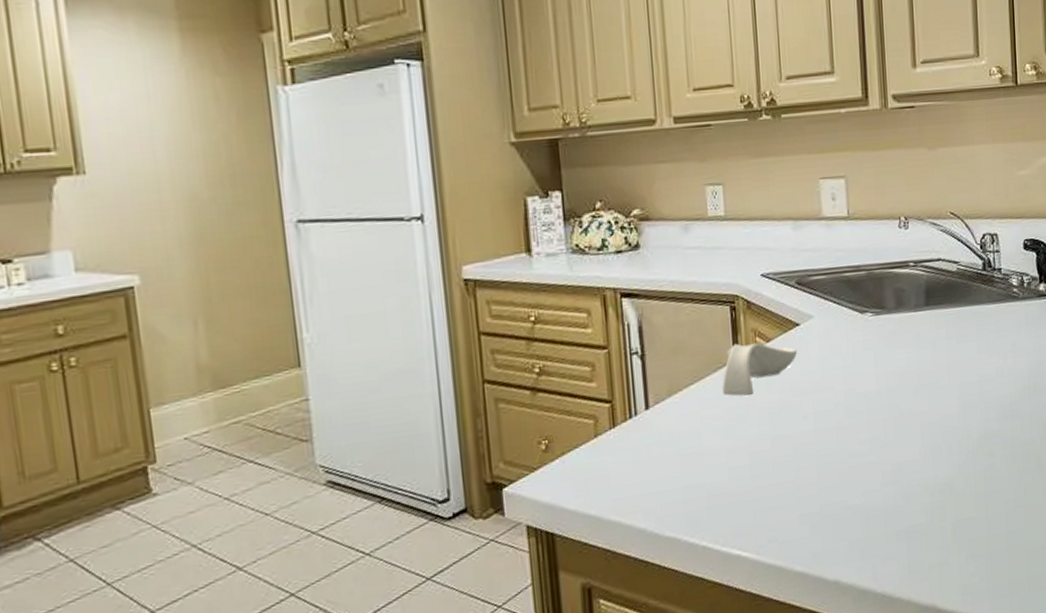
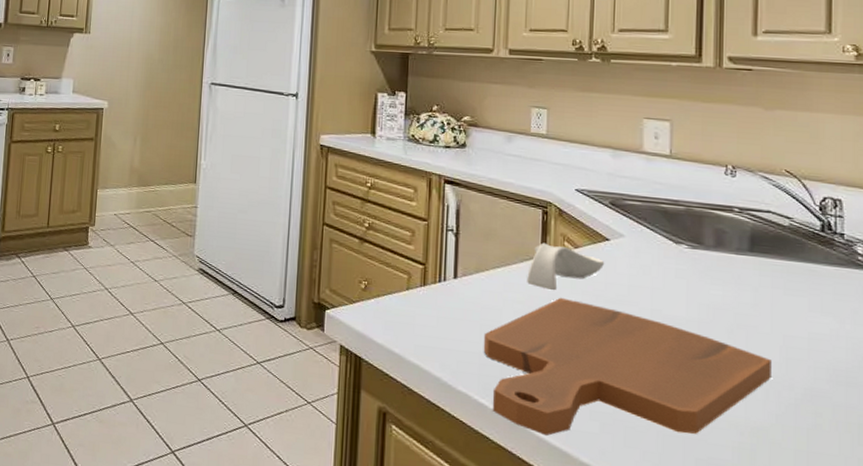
cutting board: none [685,400,953,557] -> present [483,297,772,437]

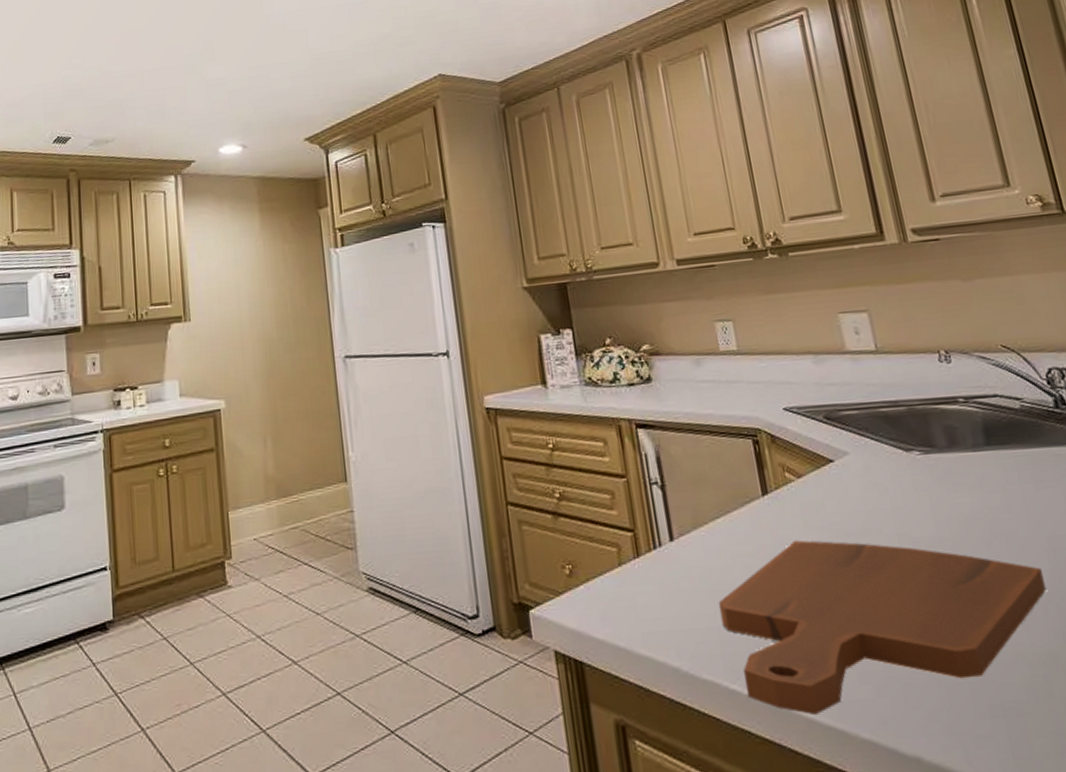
spoon rest: present [527,242,605,291] -> none [751,478,835,534]

